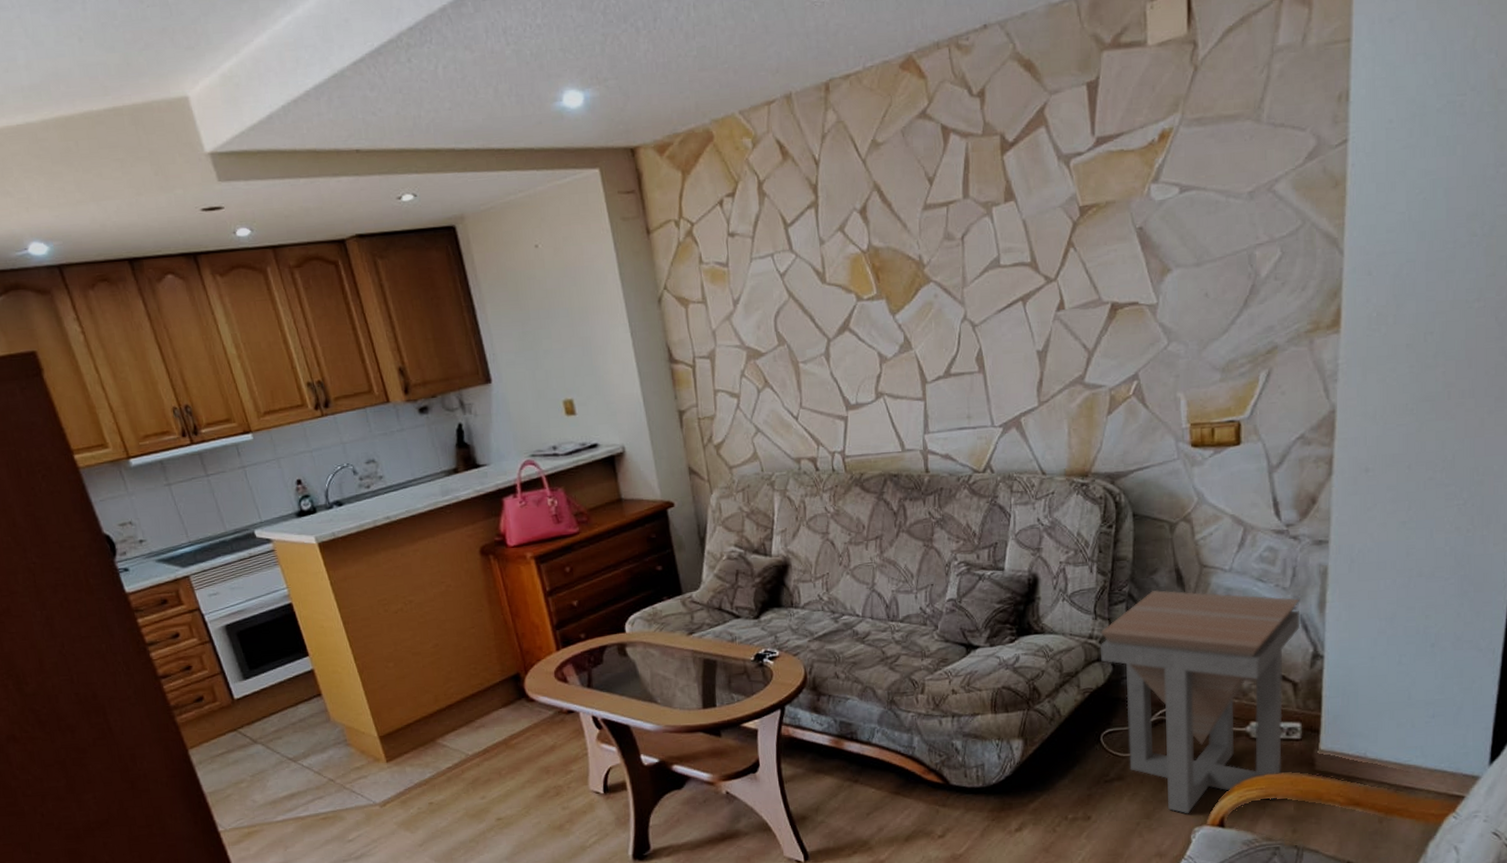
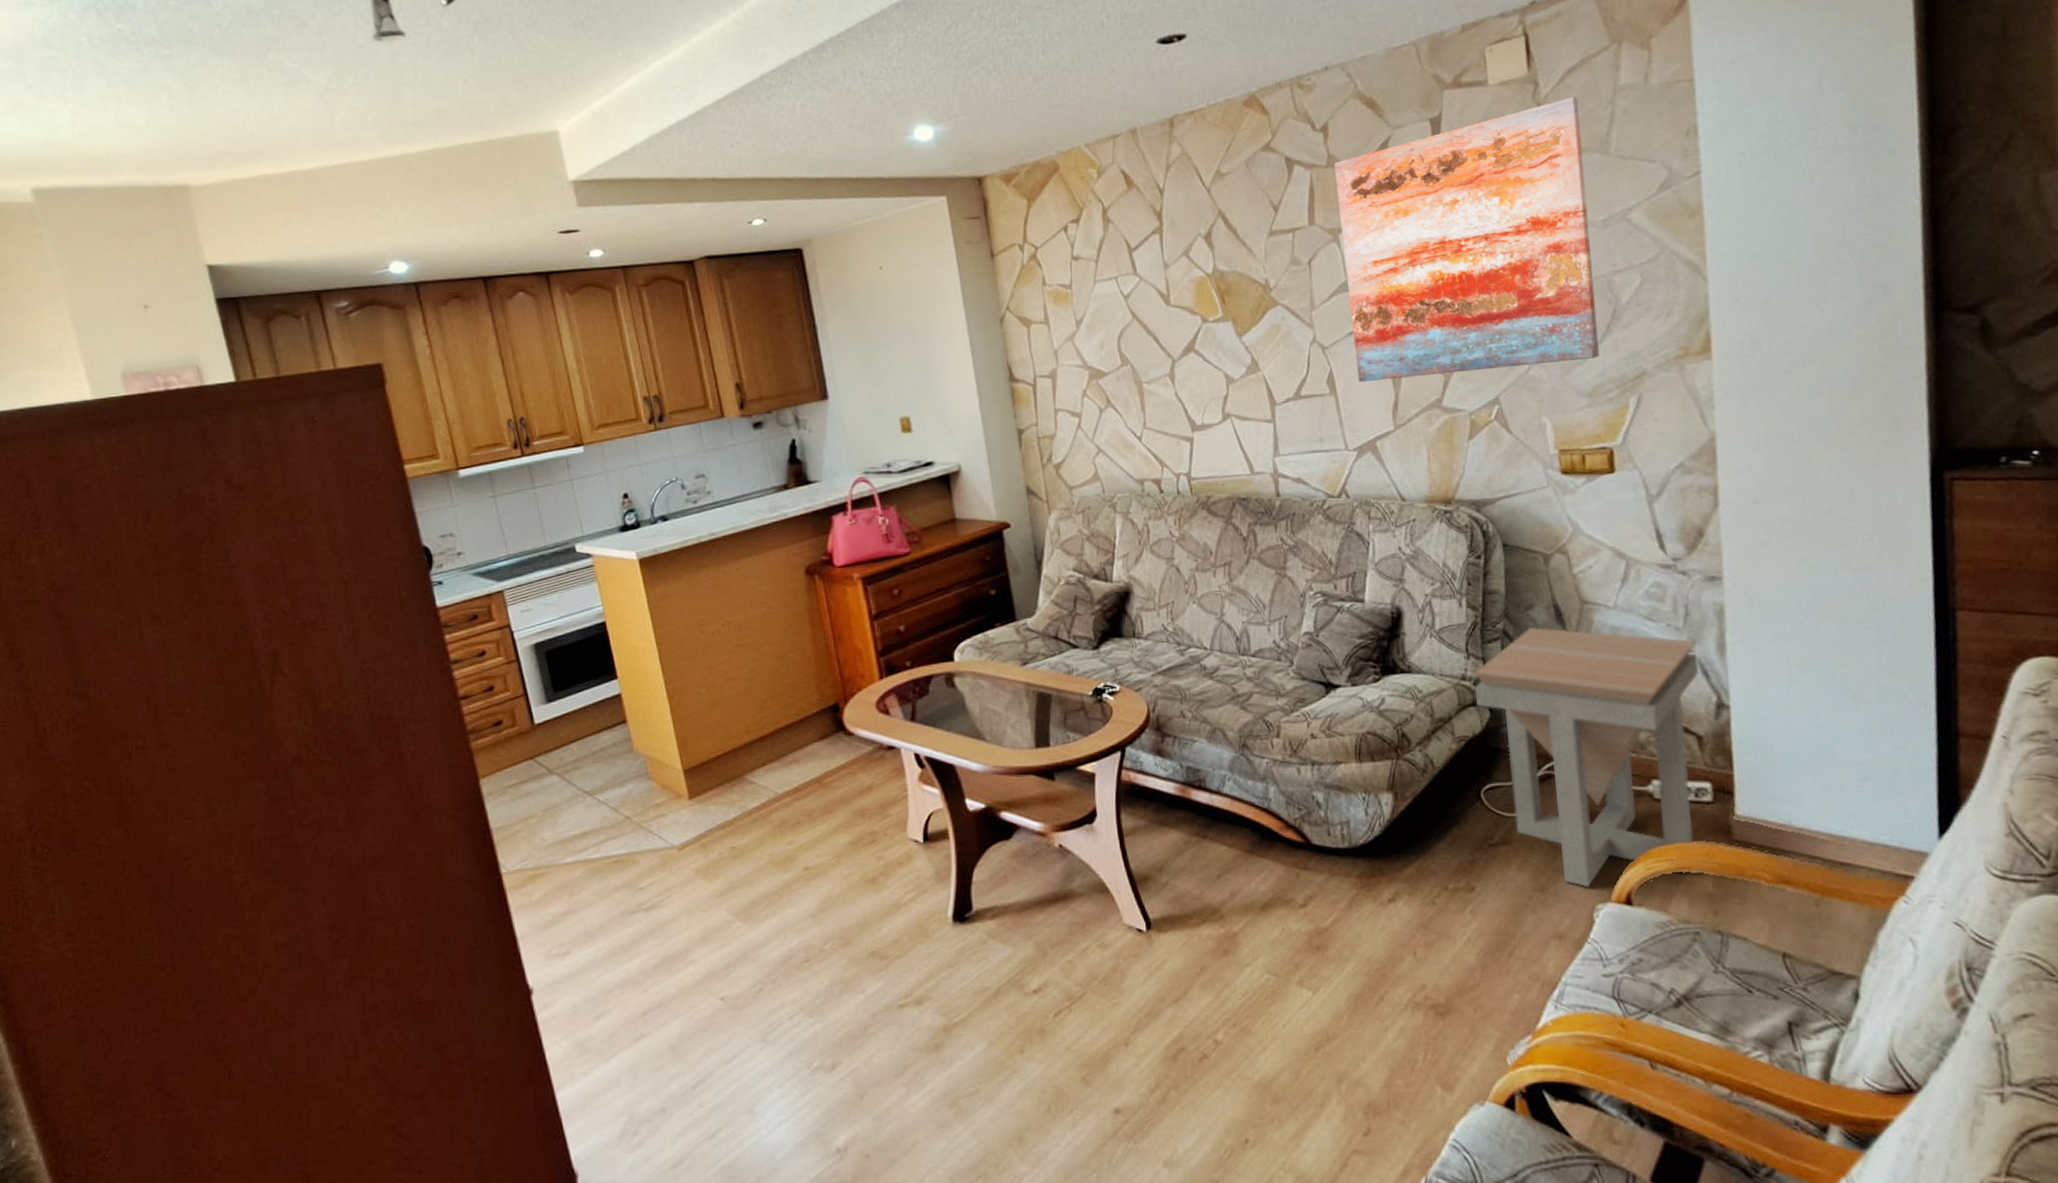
wall art: none [990,59,1236,359] -> present [1334,97,1600,382]

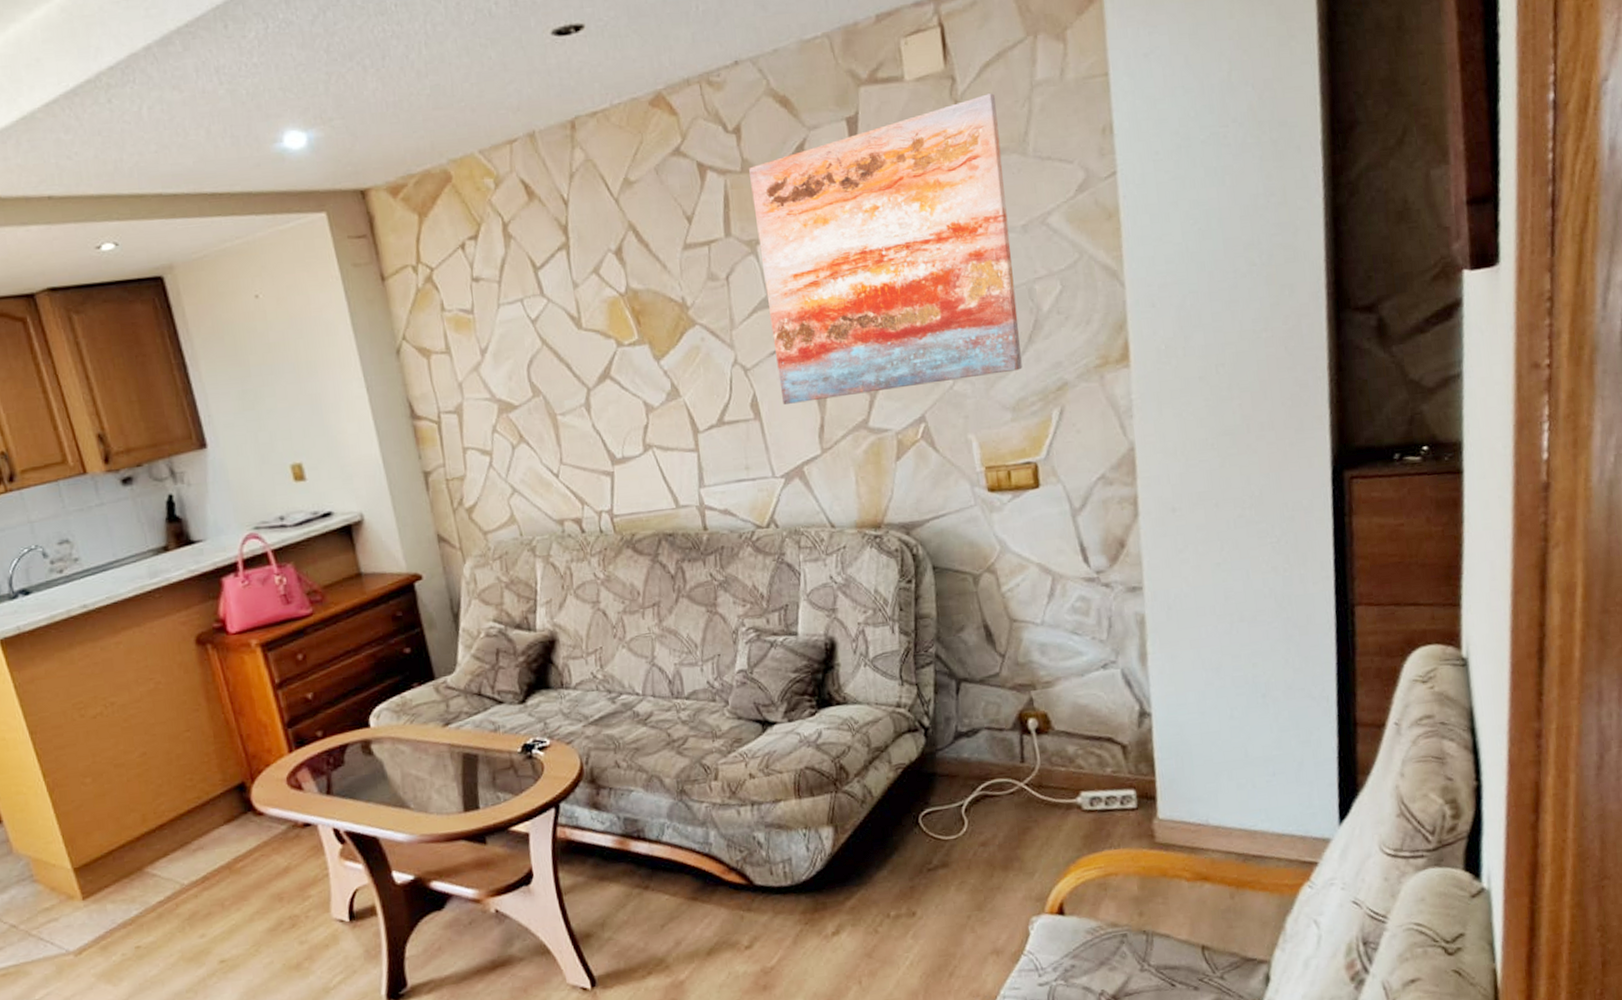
side table: present [1474,626,1700,888] -> none [908,648,1123,902]

